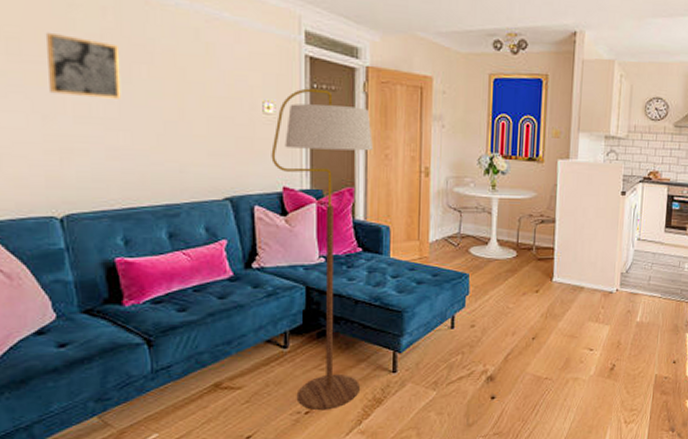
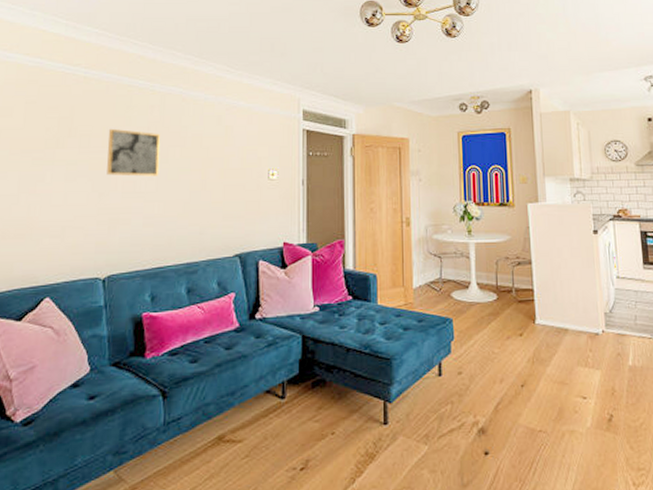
floor lamp: present [271,88,373,410] -> none [274,156,359,466]

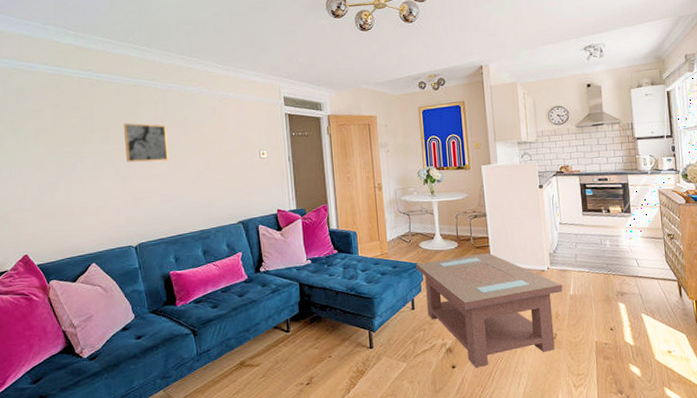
coffee table: none [446,308,620,455] -> present [416,252,563,367]

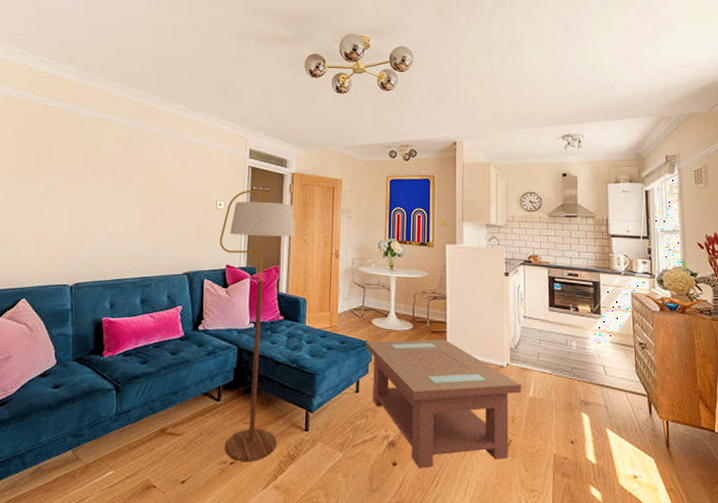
wall art: present [123,123,169,163] -> none [78,156,125,200]
floor lamp: none [267,135,346,381] -> present [219,190,295,461]

